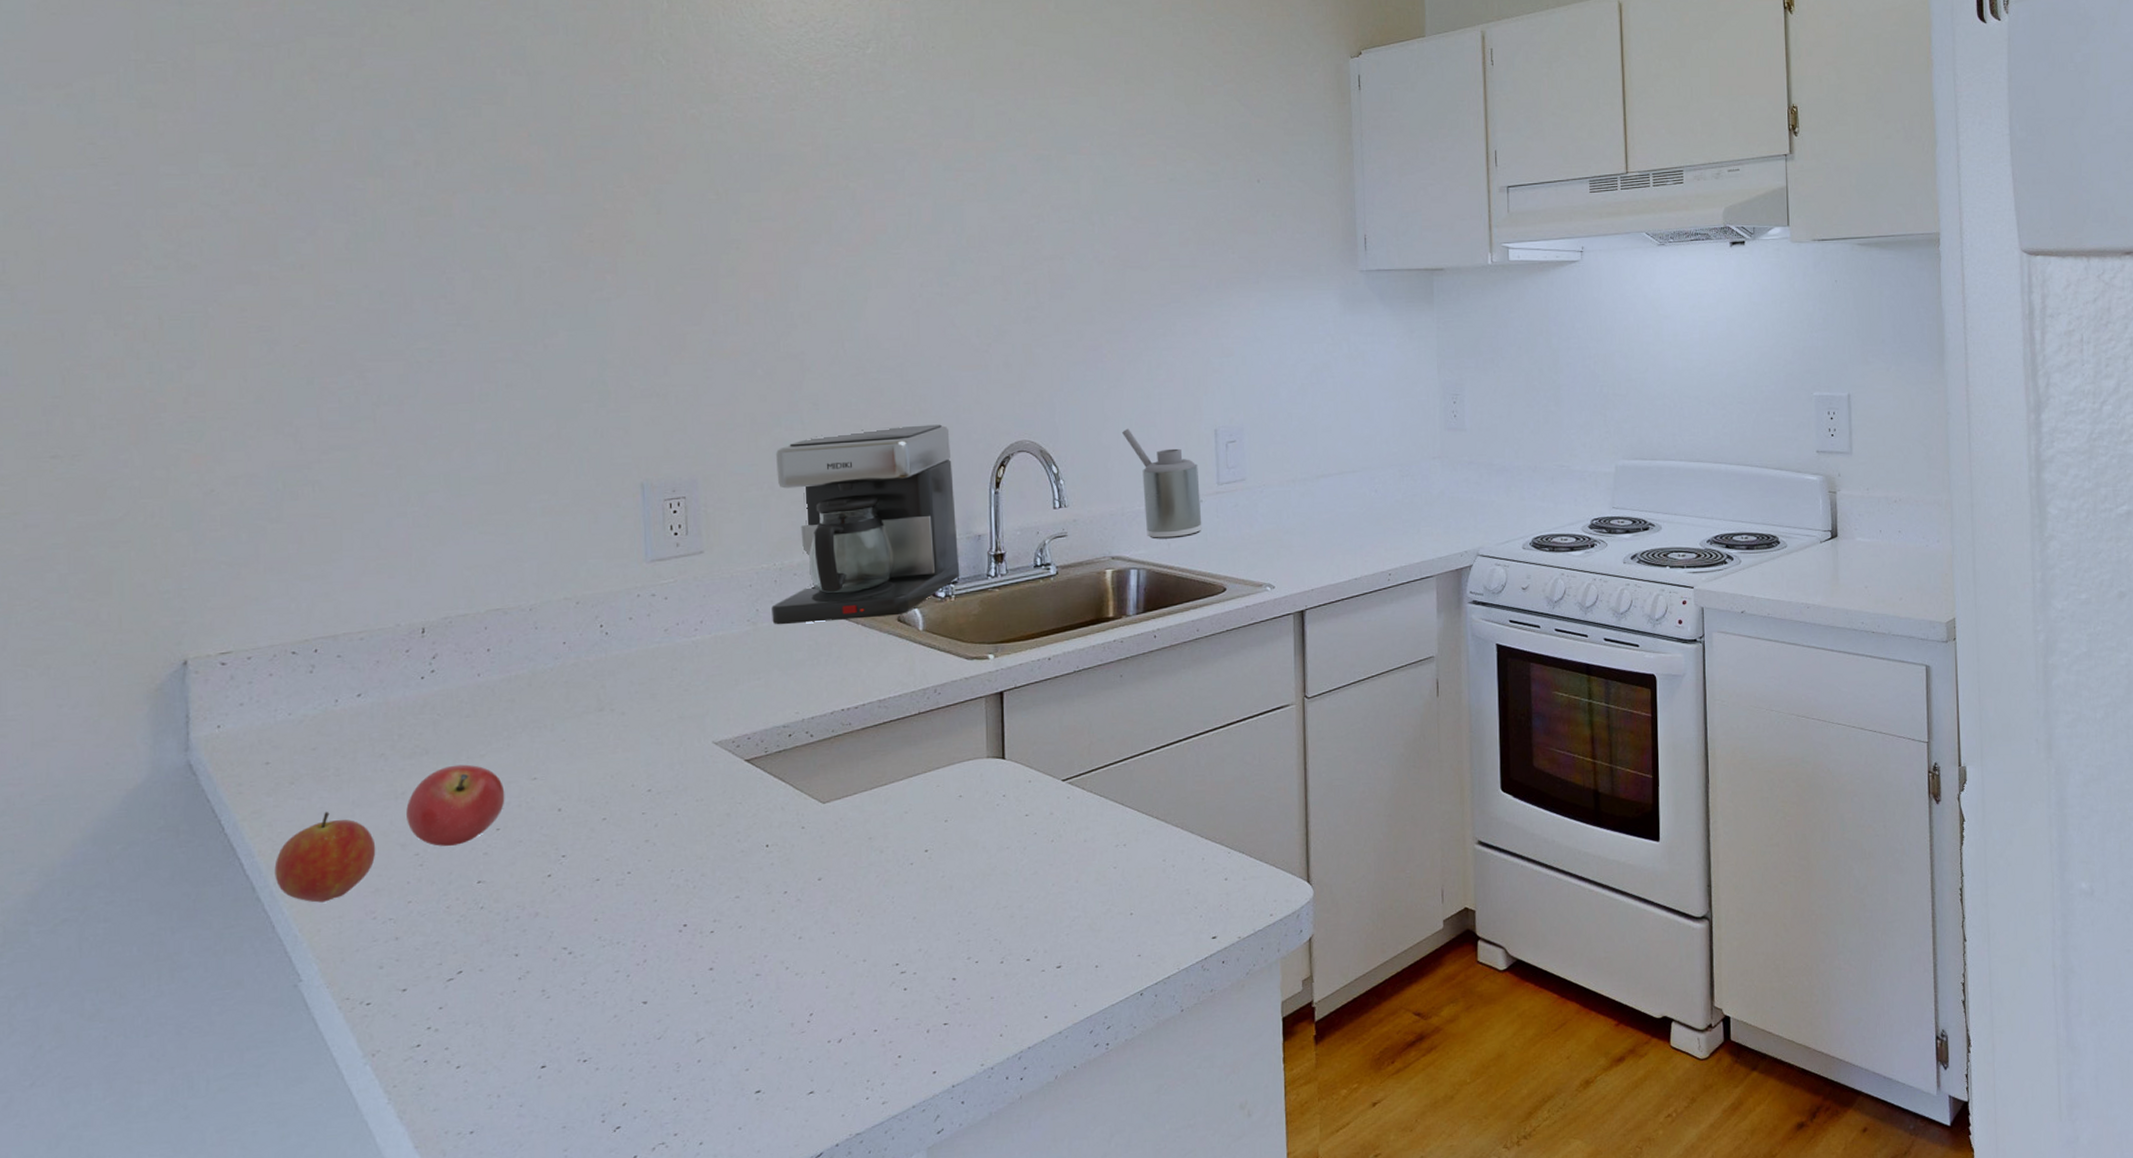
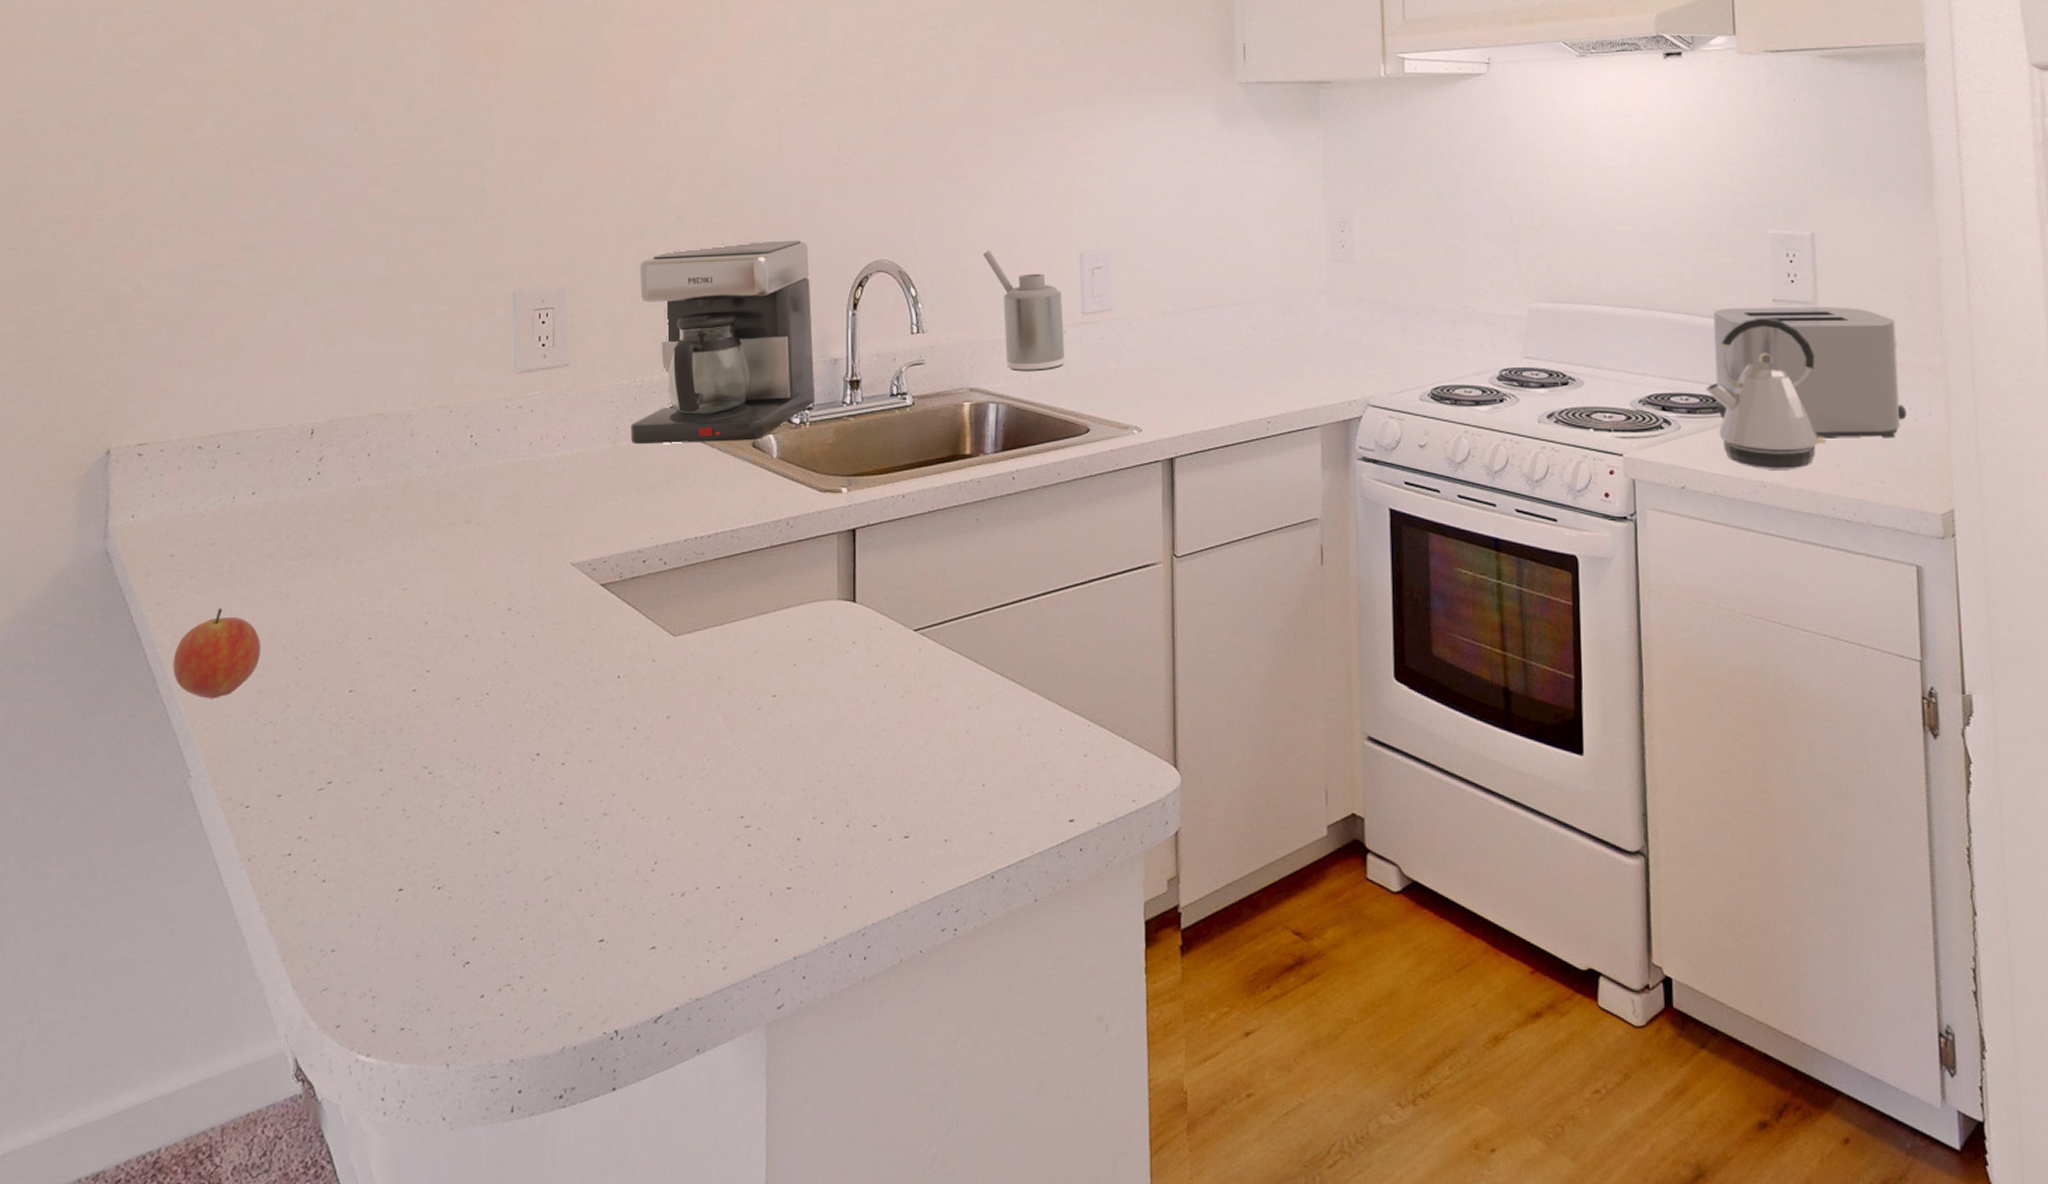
fruit: present [406,764,505,846] -> none [289,569,378,652]
kettle: none [1761,466,1857,594] -> present [1705,317,1826,471]
toaster: none [1768,455,1921,564] -> present [1713,306,1907,438]

